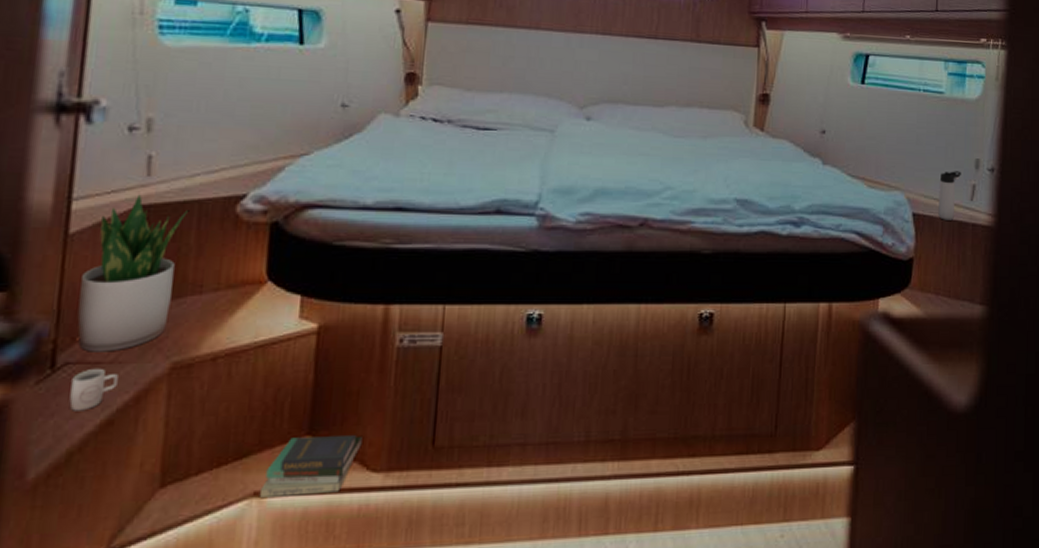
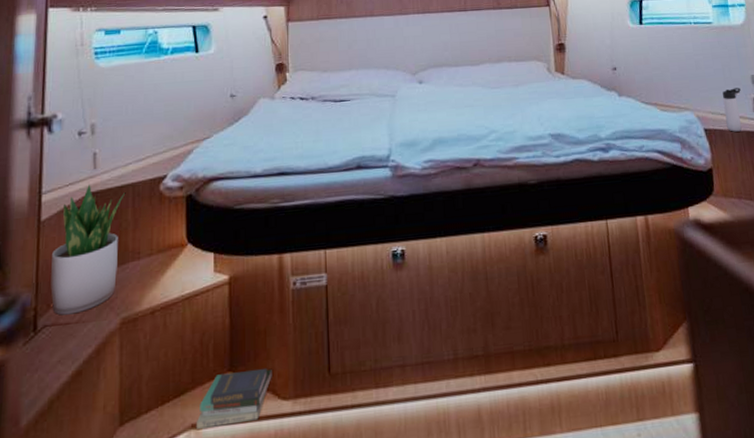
mug: present [69,368,119,411] -> none [48,327,84,366]

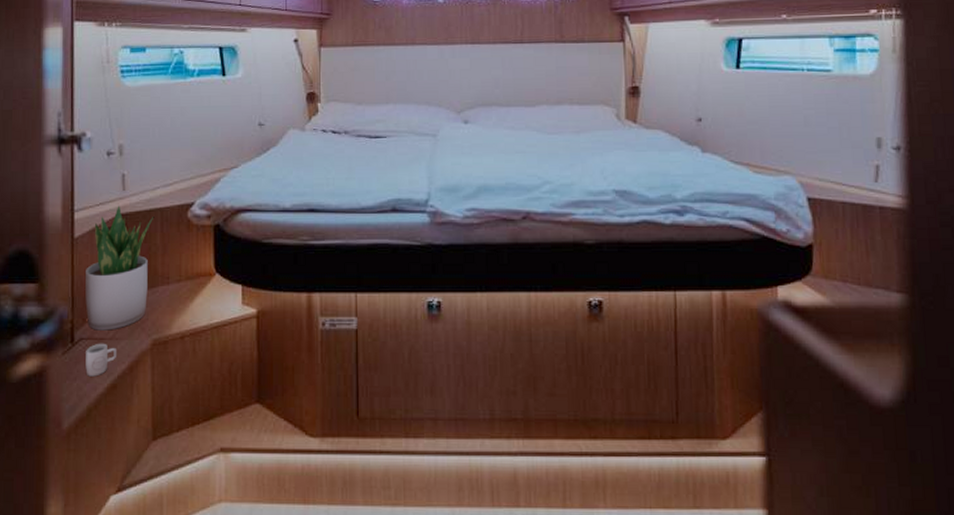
mug: none [48,327,84,366] -> present [85,343,118,377]
books: present [195,368,272,430] -> none [224,403,300,454]
thermos bottle: present [722,87,742,132] -> none [835,151,861,204]

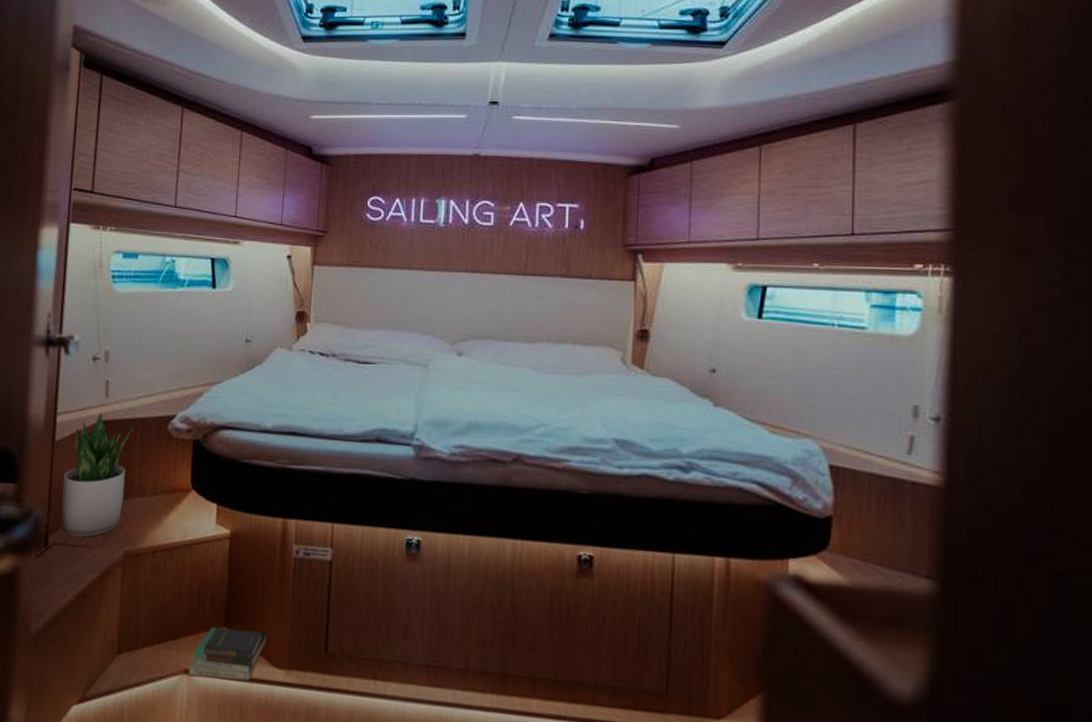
mug: present [85,343,118,377] -> none [57,549,89,583]
books: none [224,403,300,454] -> present [188,627,267,681]

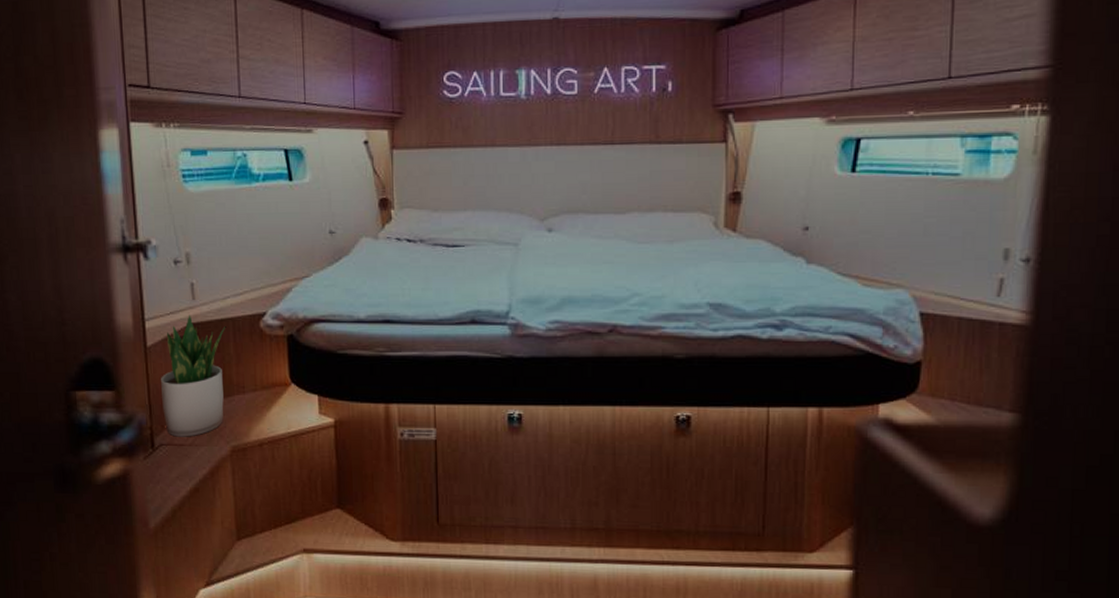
books: present [188,627,267,681] -> none [307,509,380,555]

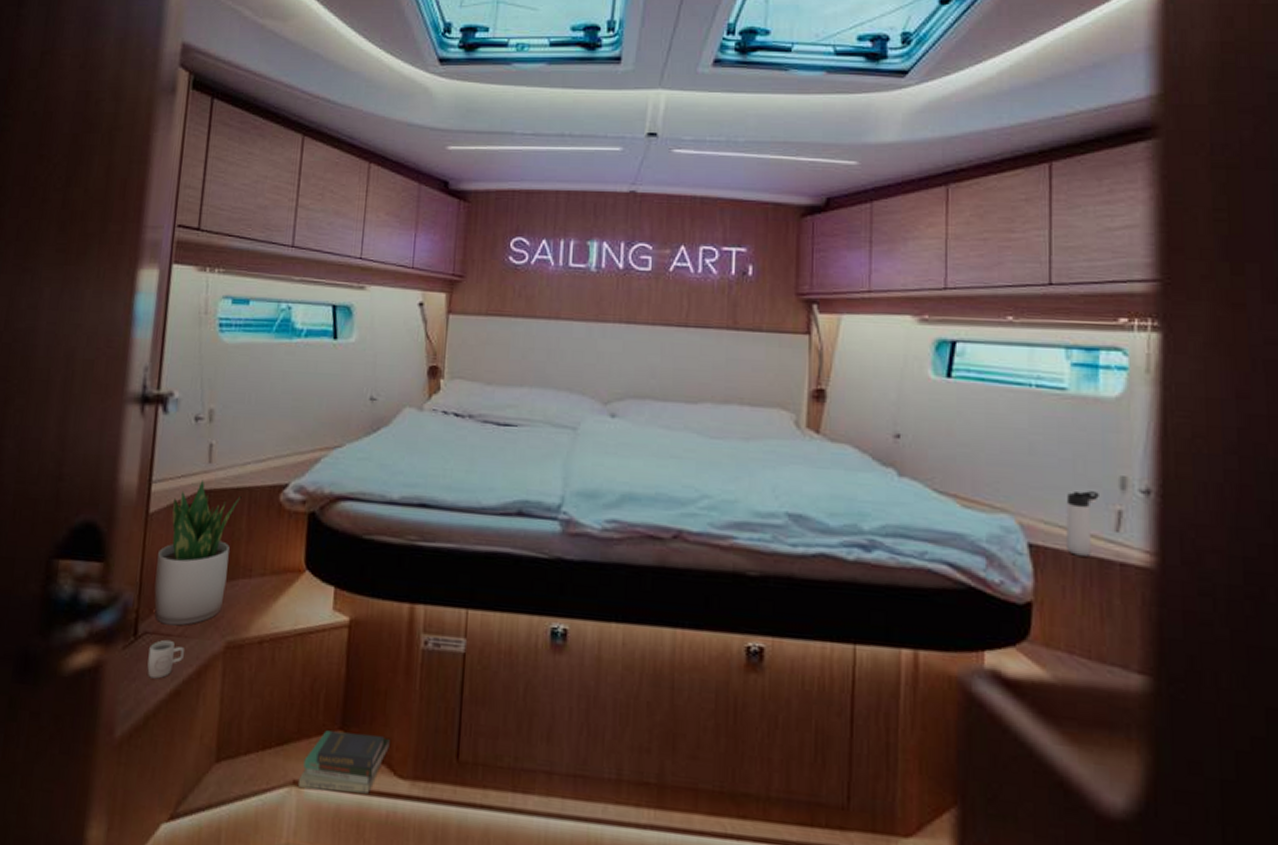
mug: none [167,449,198,480] -> present [147,639,185,679]
books: none [307,509,380,555] -> present [297,730,390,794]
thermos bottle: none [953,263,984,319] -> present [1066,491,1099,557]

